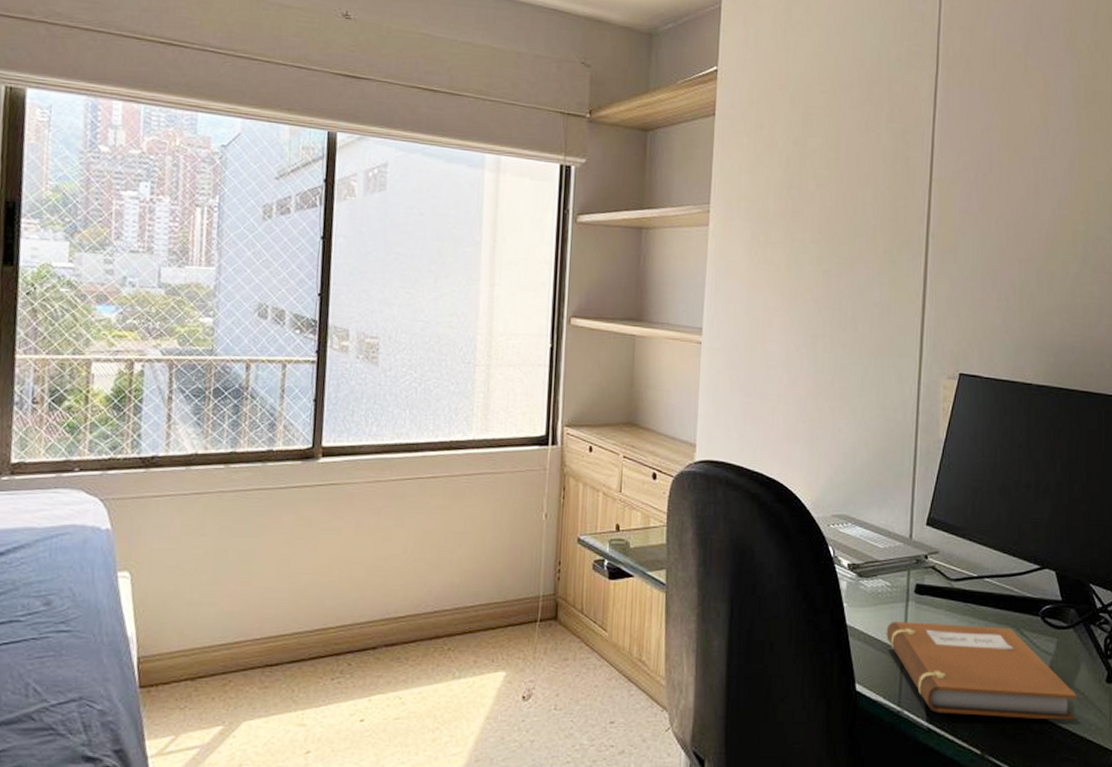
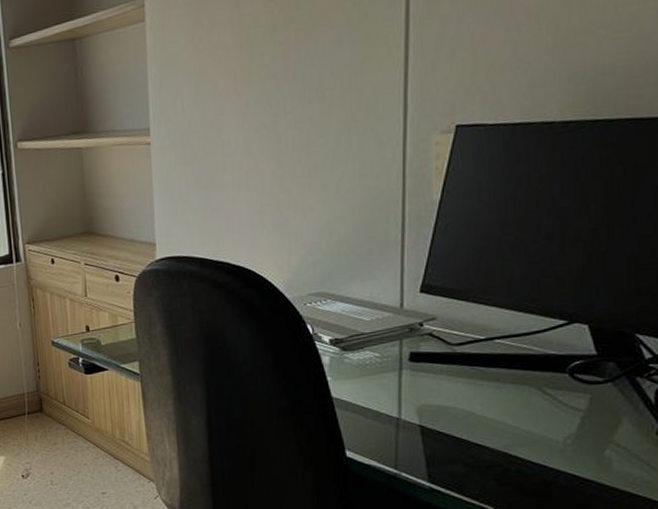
notebook: present [886,622,1077,720] -> none [377,387,617,475]

